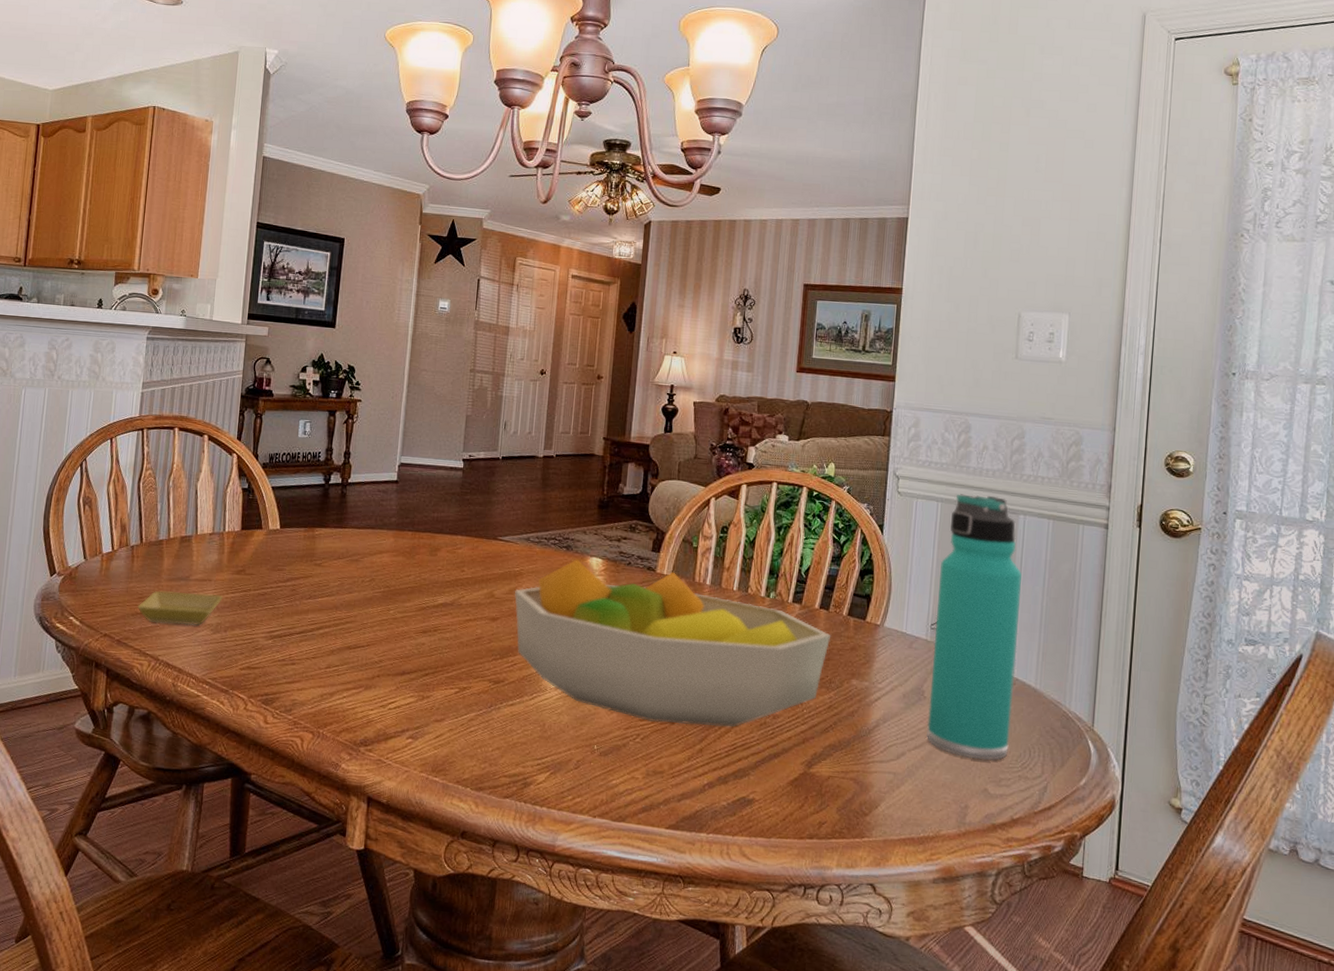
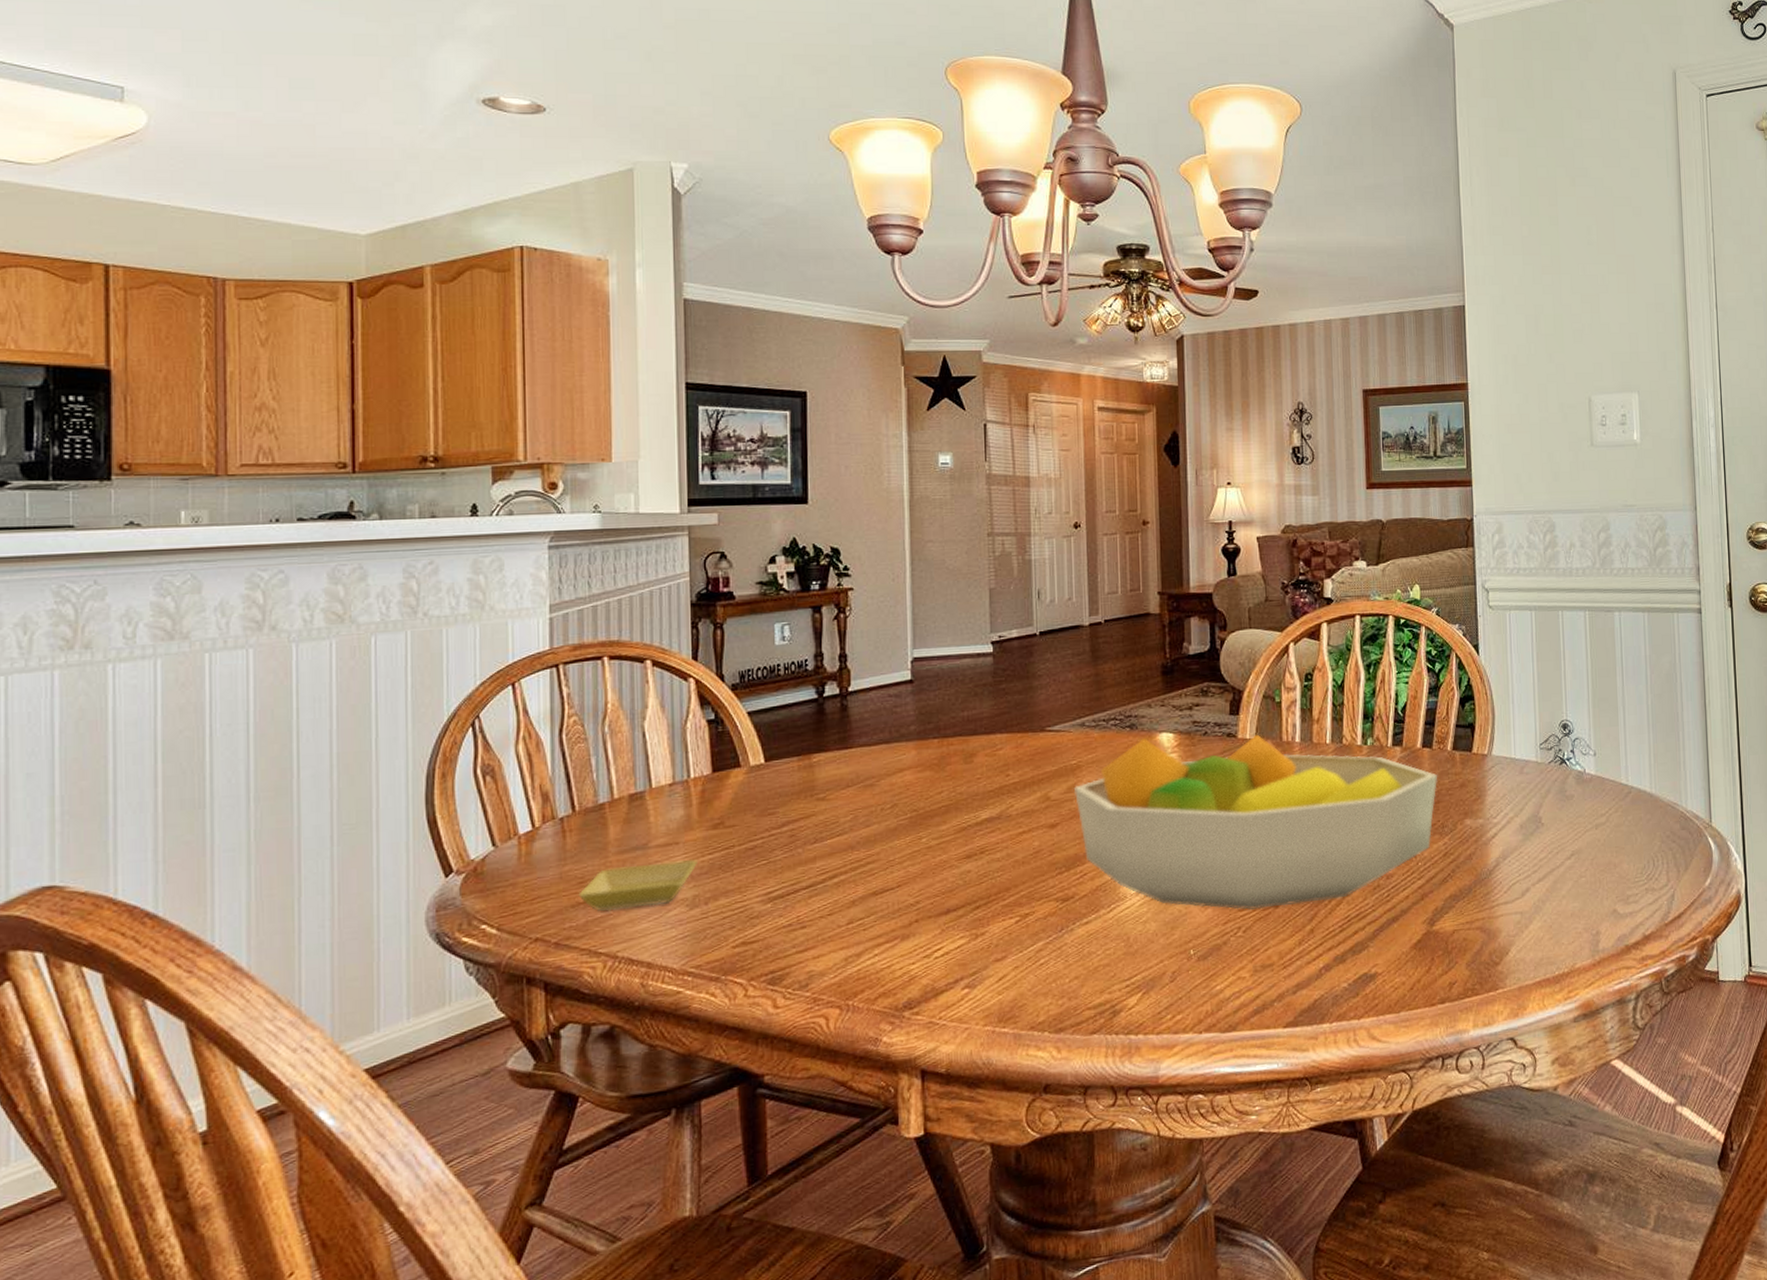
thermos bottle: present [927,494,1022,760] -> none [1542,596,1633,881]

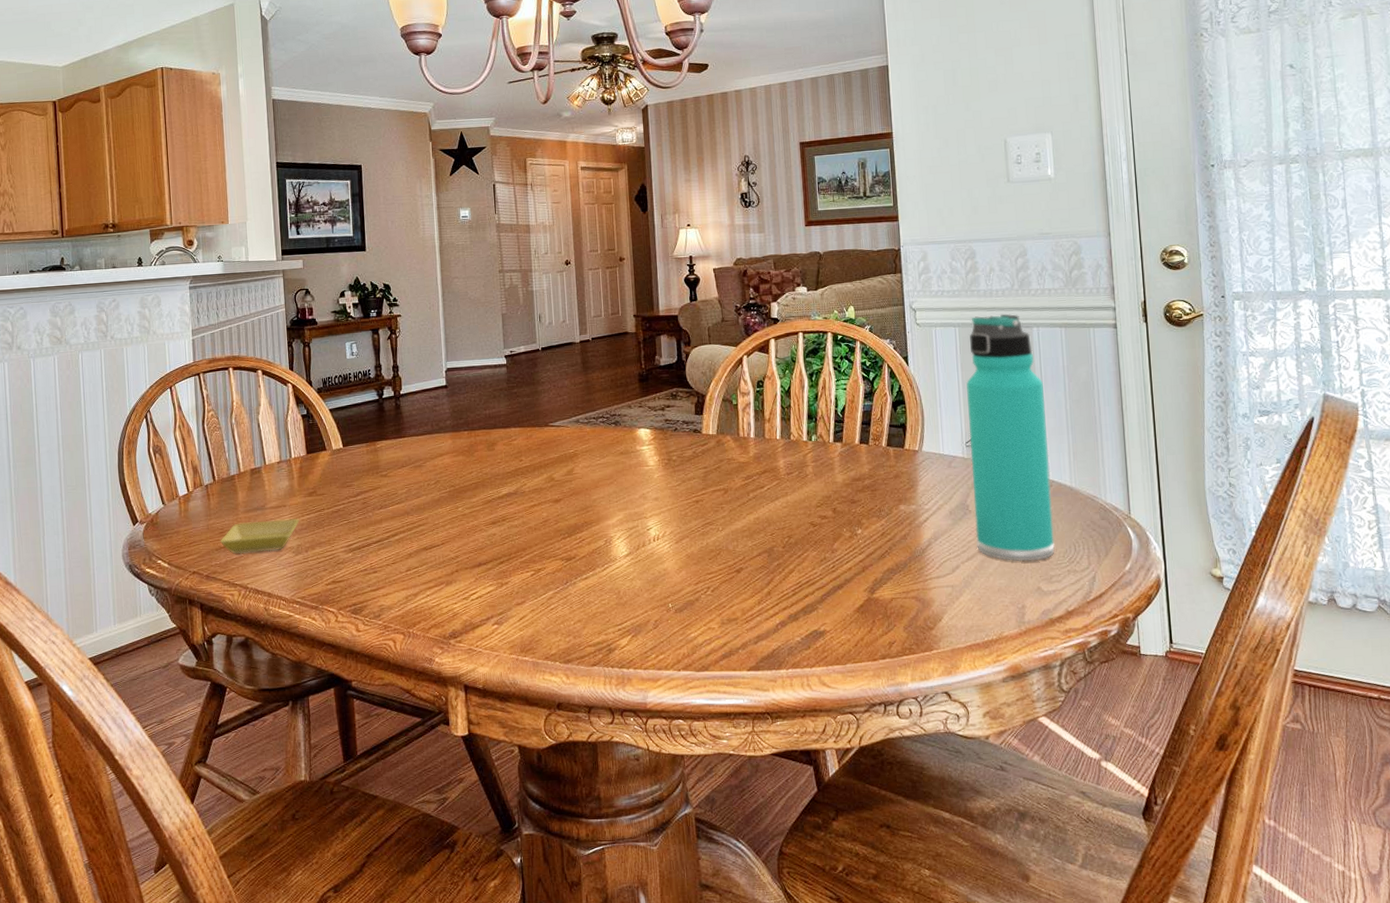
fruit bowl: present [1073,734,1438,910] -> none [572,430,875,574]
thermos bottle: none [1542,596,1633,881] -> present [966,314,1055,562]

